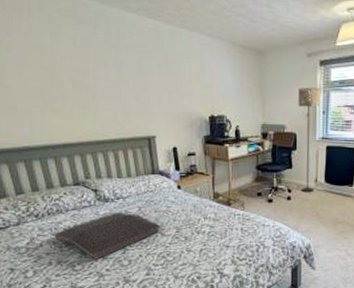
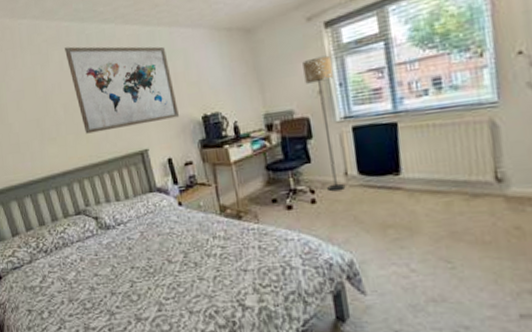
serving tray: present [52,212,162,260] -> none [61,239,167,296]
wall art: none [80,24,190,113] -> present [65,46,180,134]

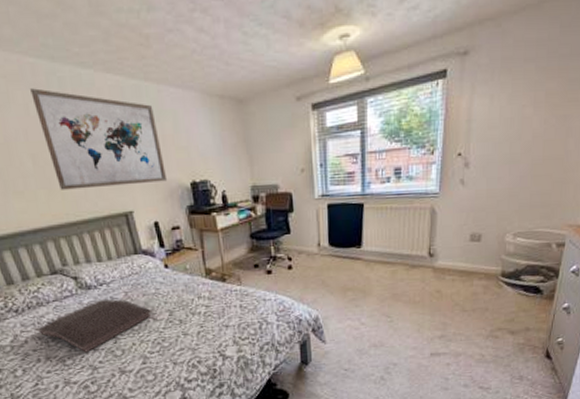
serving tray: none [61,239,167,296] -> present [35,299,153,353]
floor lamp: present [303,55,346,192] -> none [290,136,318,260]

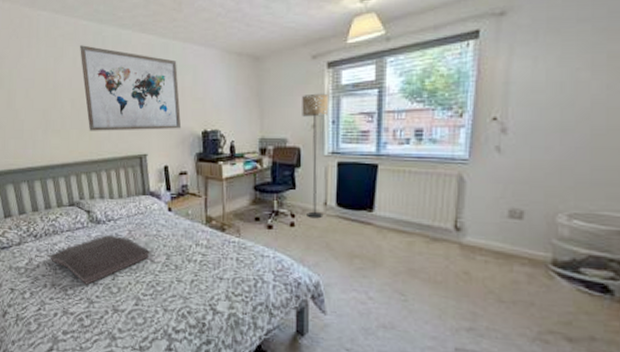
floor lamp: none [290,136,318,260] -> present [302,93,328,219]

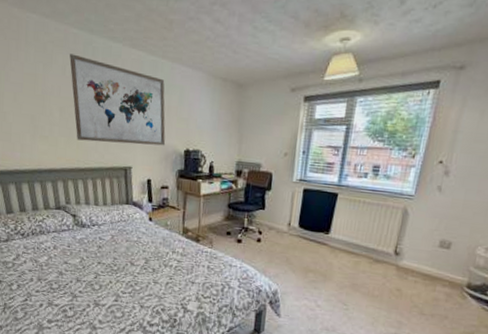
serving tray: present [48,235,151,285] -> none [34,238,132,281]
floor lamp: present [302,93,328,219] -> none [272,124,302,237]

